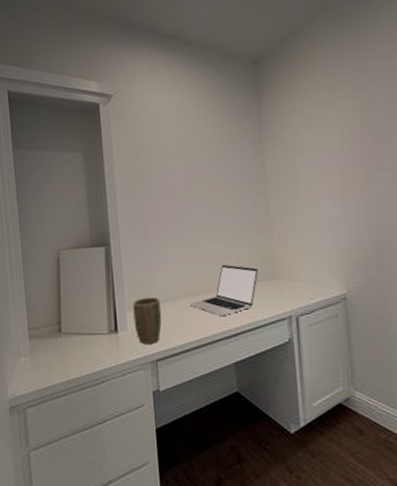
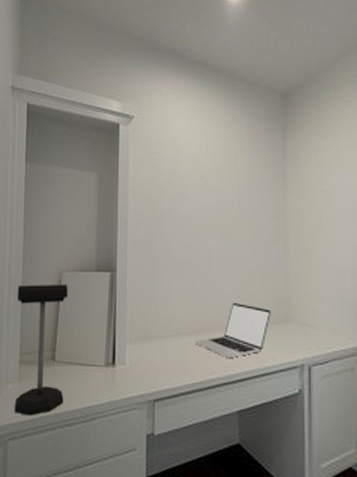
desk lamp: none [19,261,74,385] -> present [15,284,68,416]
plant pot: present [133,297,162,344] -> none [133,331,164,382]

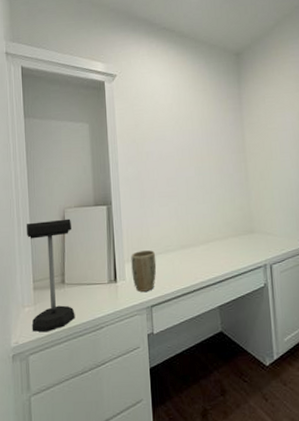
plant pot: none [133,331,164,382] -> present [131,250,157,292]
laptop: present [194,302,271,358] -> none [180,221,239,265]

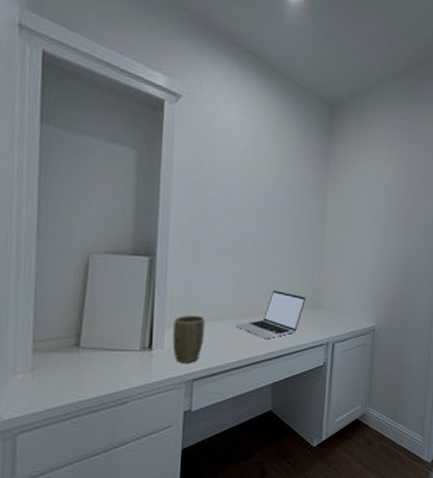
desk lamp: present [26,218,75,333] -> none [26,265,97,406]
laptop: none [180,221,239,265] -> present [235,289,306,338]

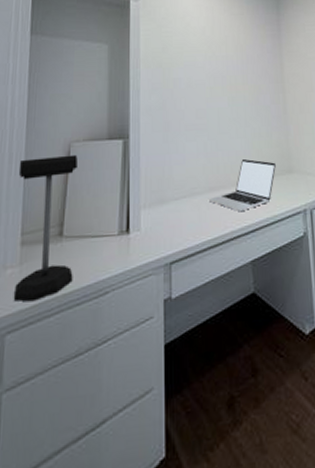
desk lamp: none [26,265,97,406] -> present [14,154,78,302]
plant pot: present [172,316,206,363] -> none [149,193,179,245]

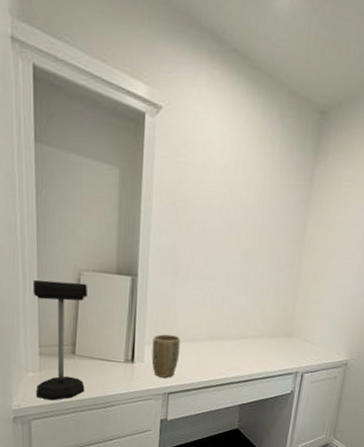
plant pot: none [149,193,179,245] -> present [151,334,181,378]
laptop: present [208,158,276,211] -> none [207,315,278,363]

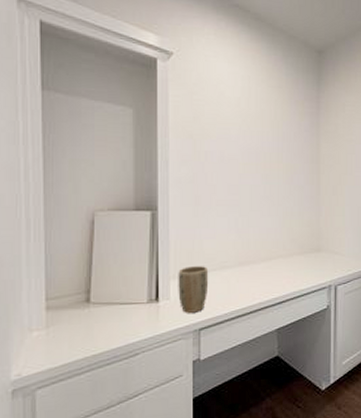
desk lamp: present [32,279,87,401] -> none [38,224,102,362]

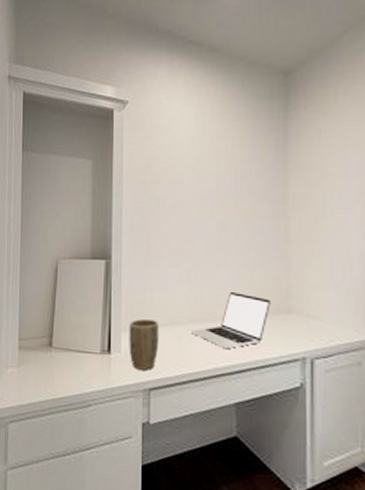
laptop: none [237,236,305,285] -> present [190,291,270,348]

